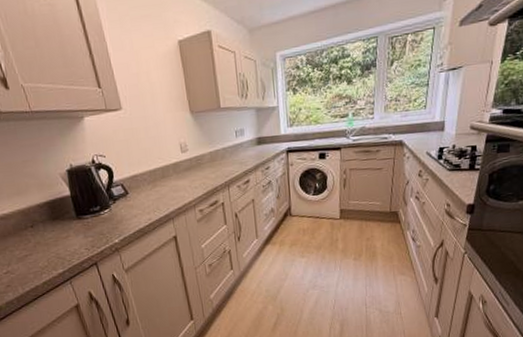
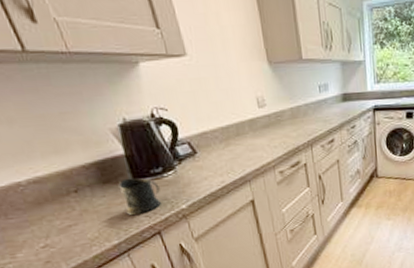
mug: none [64,215,98,247] -> present [118,178,161,215]

